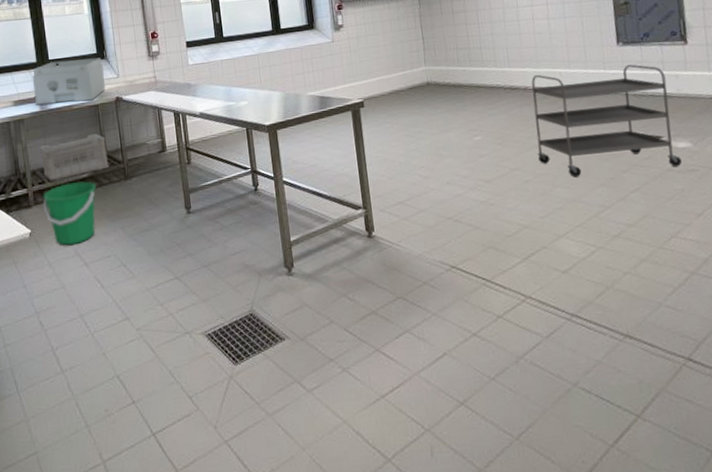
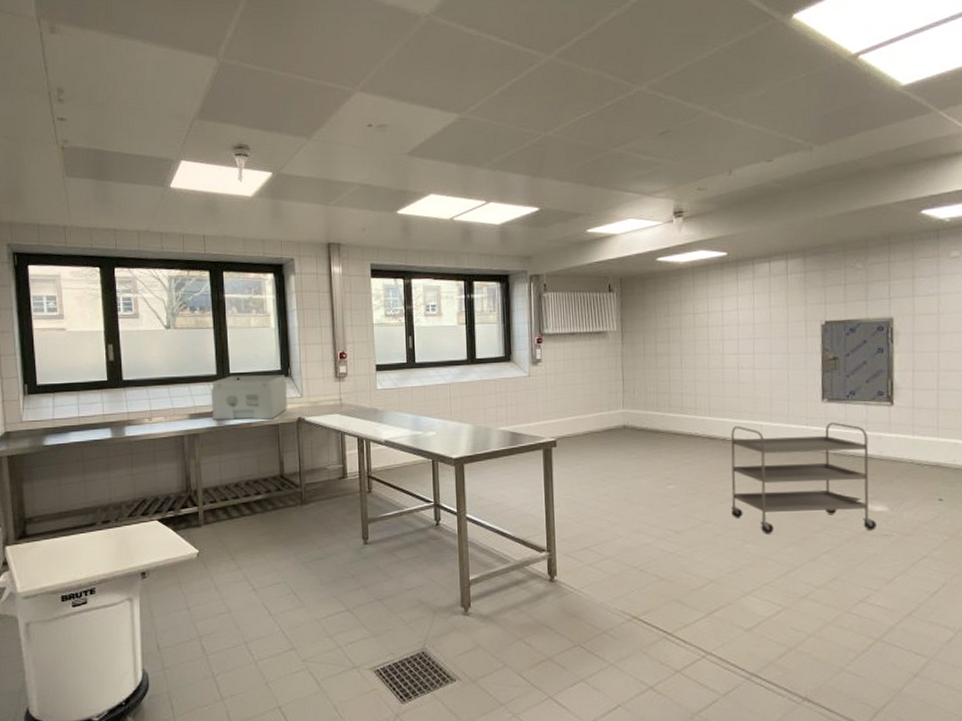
plastic crate: present [40,134,110,184] -> none [214,455,286,503]
bucket: present [43,181,96,246] -> none [213,503,270,569]

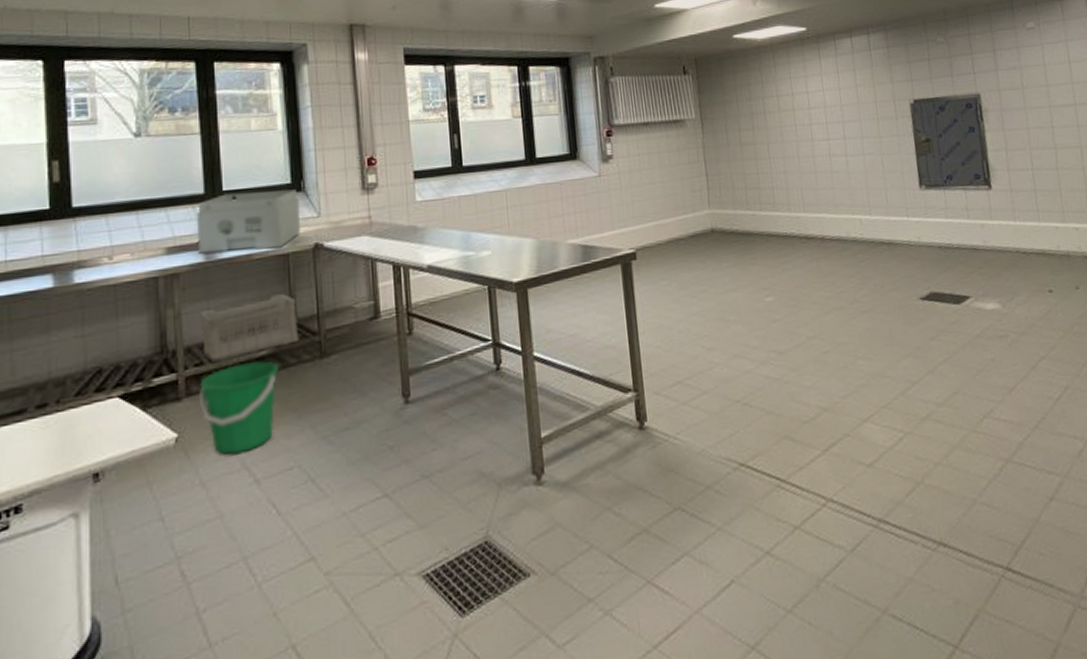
bucket: none [213,503,270,569] -> present [198,361,278,455]
plastic crate: none [214,455,286,503] -> present [200,294,300,365]
utility cart: present [731,422,876,534] -> none [829,211,991,347]

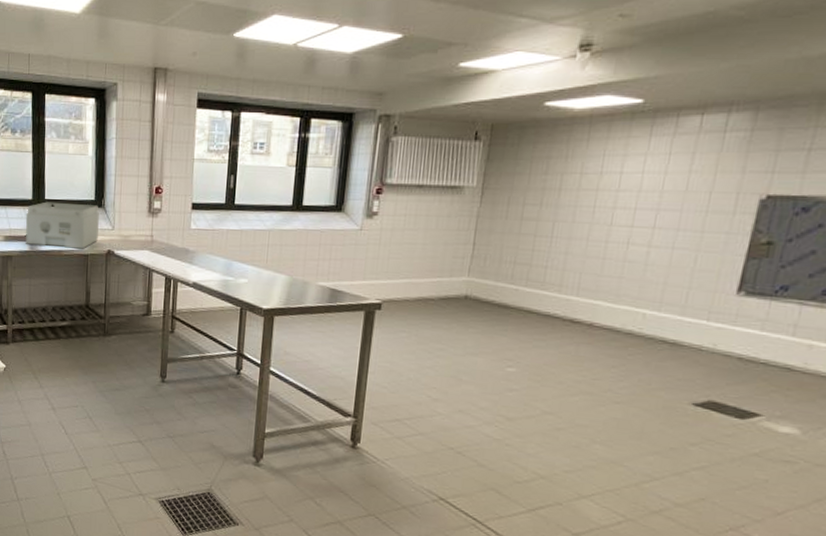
bucket: present [198,361,278,455] -> none [20,327,74,389]
plastic crate: present [200,294,300,365] -> none [24,283,91,325]

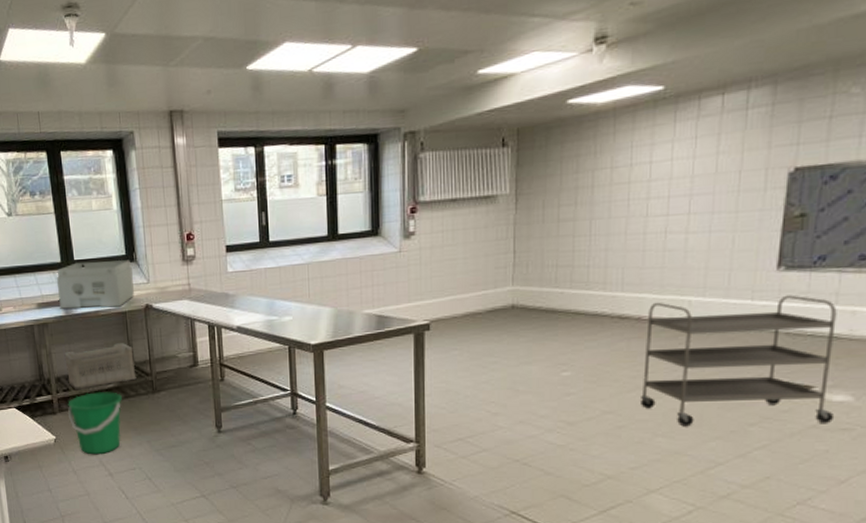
bucket: none [20,327,74,389] -> present [67,392,122,455]
plastic crate: none [24,283,91,325] -> present [64,343,137,392]
utility cart: none [582,310,794,454] -> present [641,295,837,427]

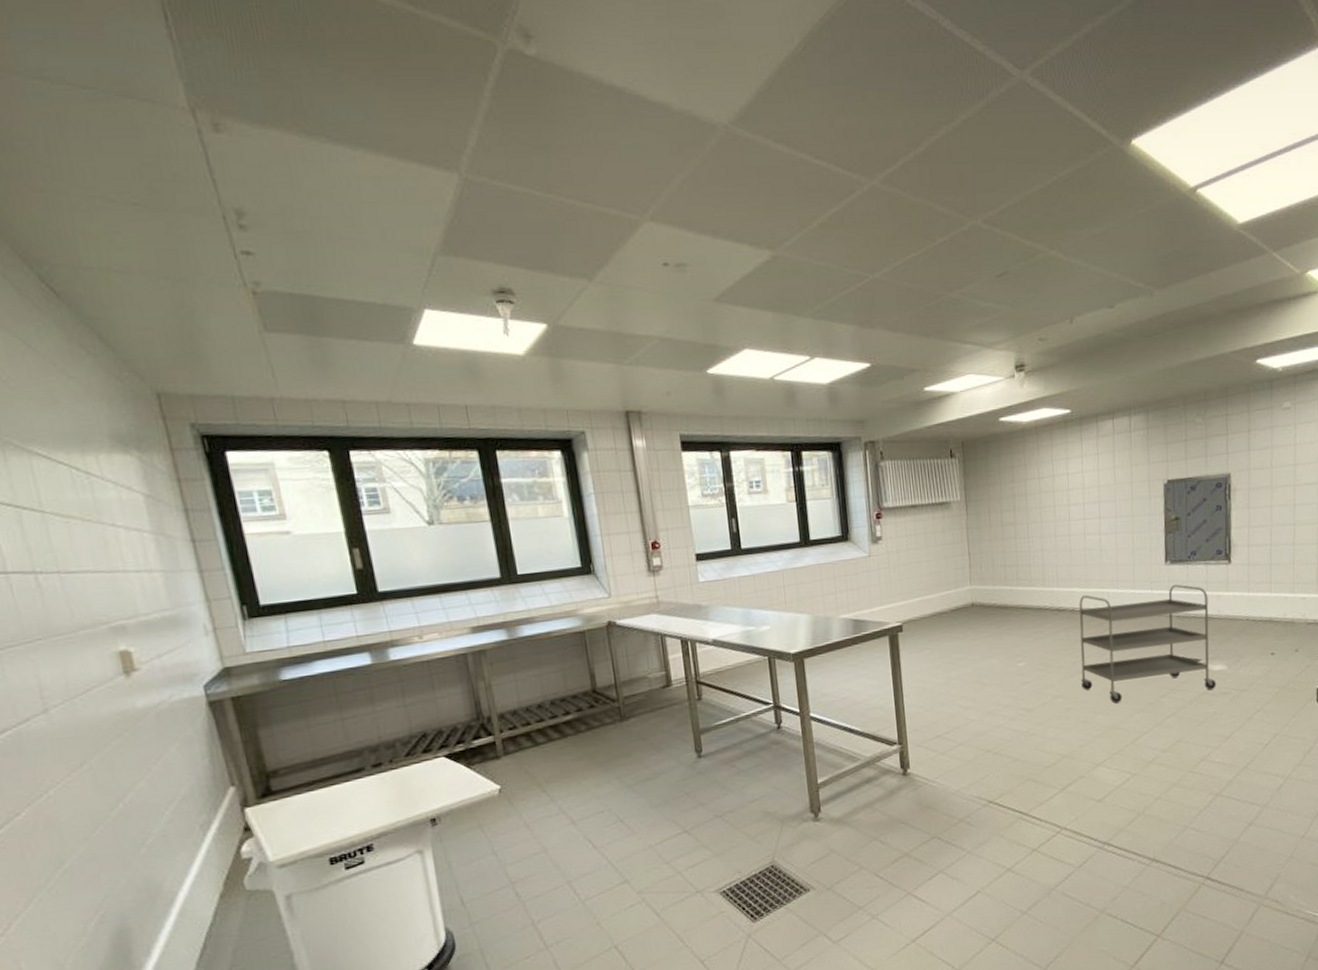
storage bin: present [57,260,134,309] -> none [496,572,594,632]
plastic crate: present [64,343,137,392] -> none [508,666,601,729]
bucket: present [67,392,122,455] -> none [515,724,584,802]

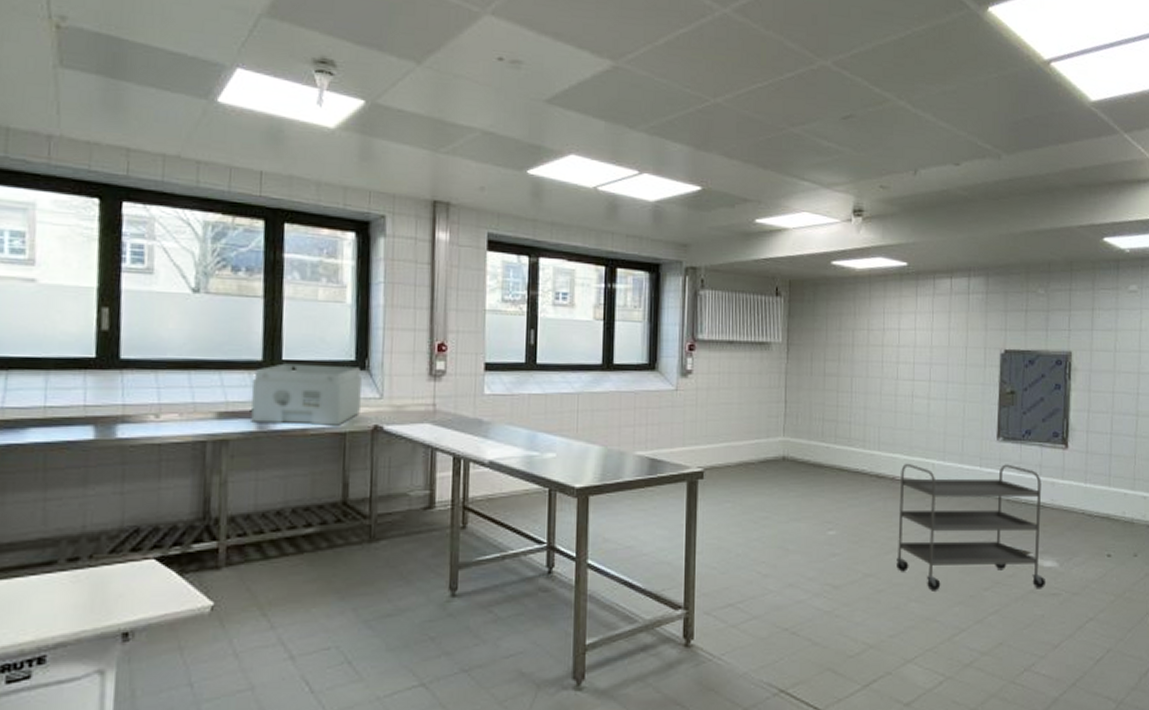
storage bin: none [496,572,594,632] -> present [251,363,362,427]

